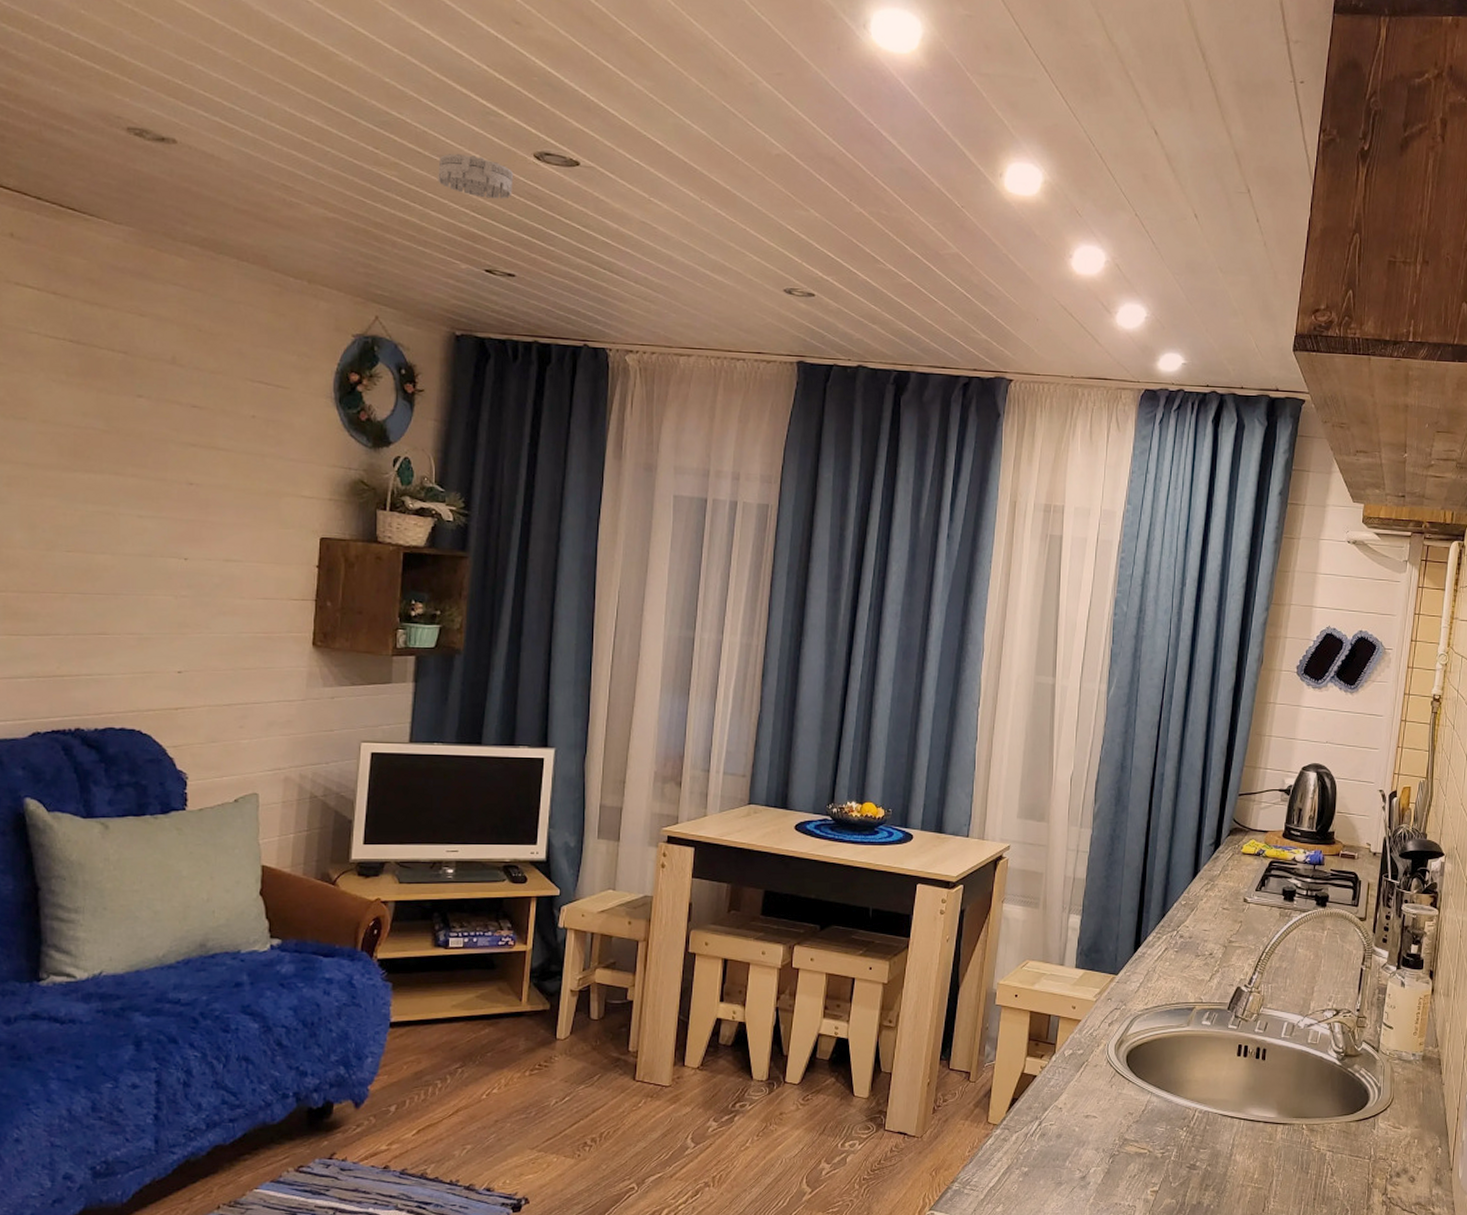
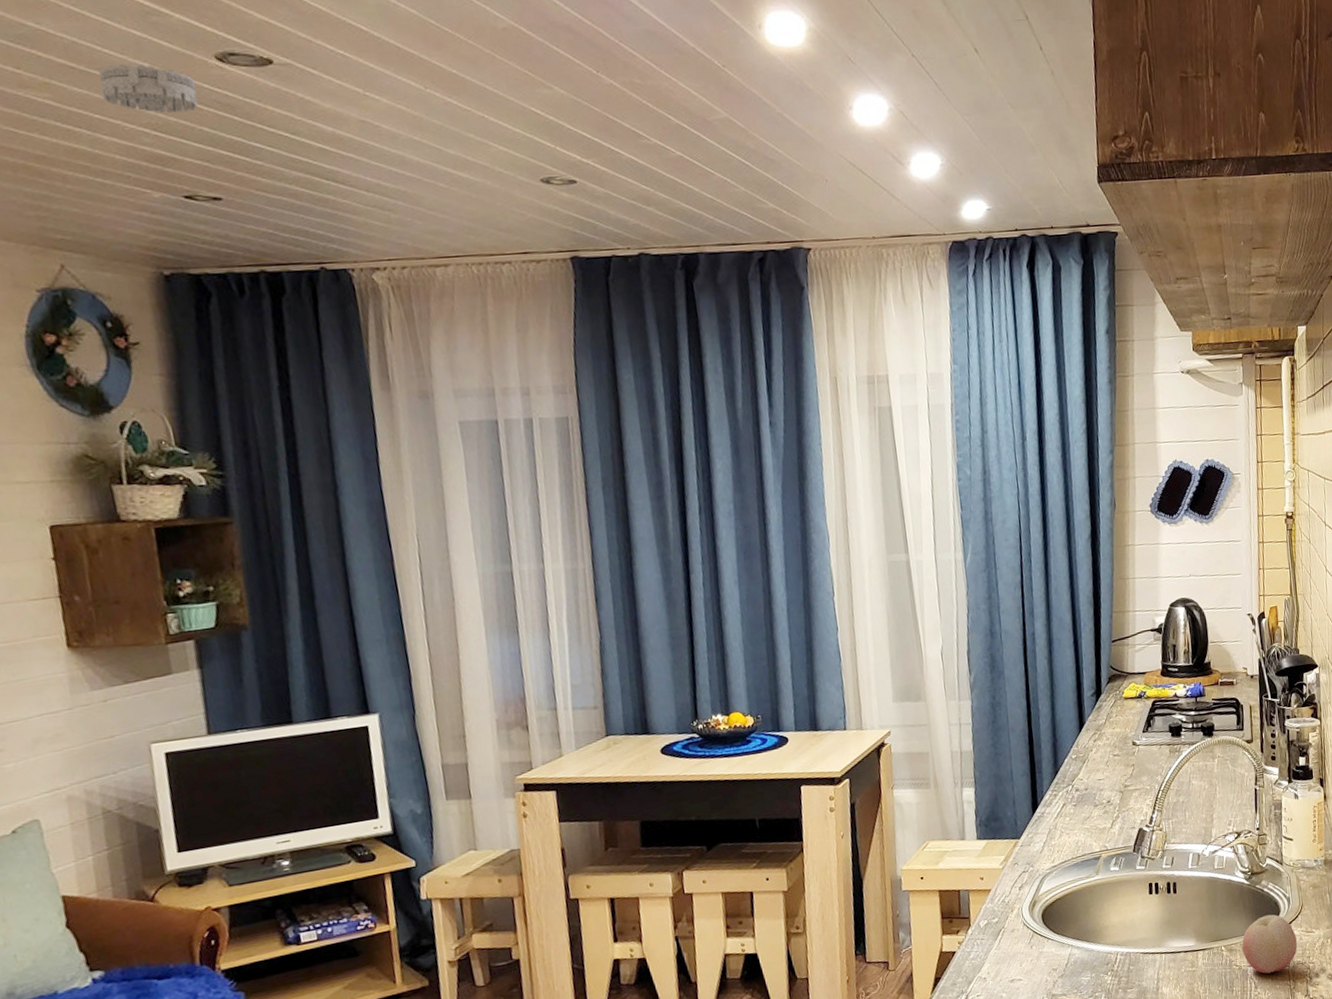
fruit: none [1324,1101,1382,1163] -> present [1242,914,1297,974]

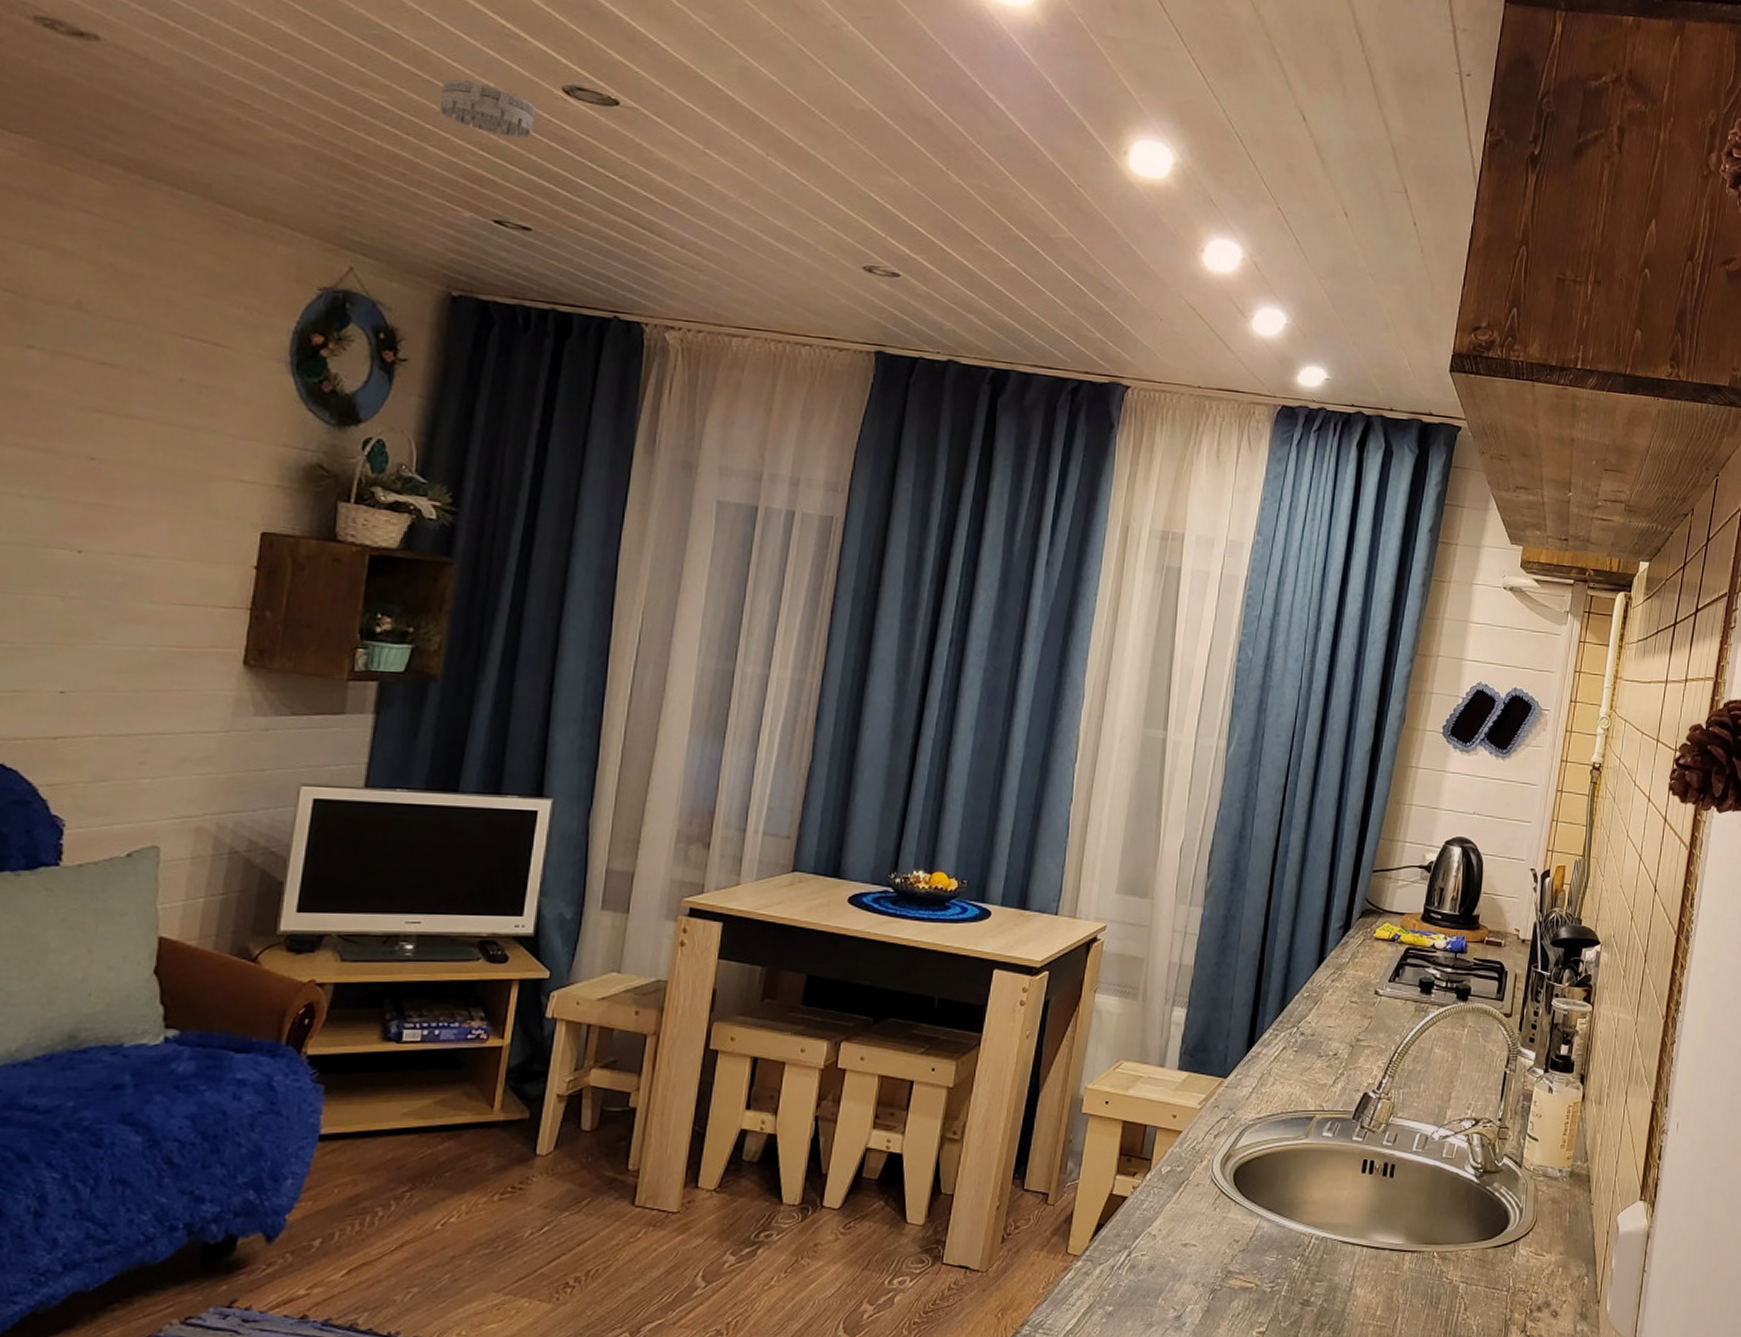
fruit: present [1242,914,1297,974] -> none [1457,1224,1523,1296]

